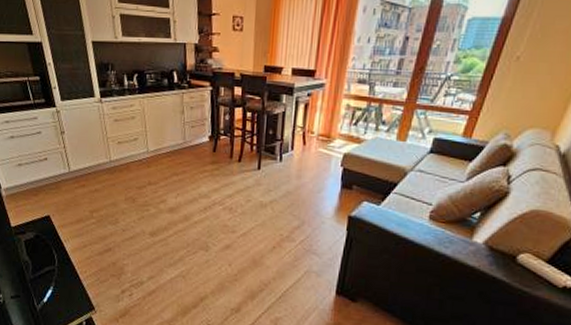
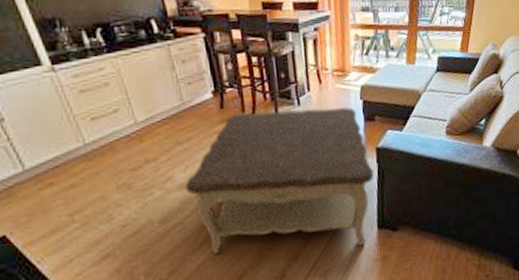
coffee table: none [173,158,341,305] -> present [185,107,374,255]

